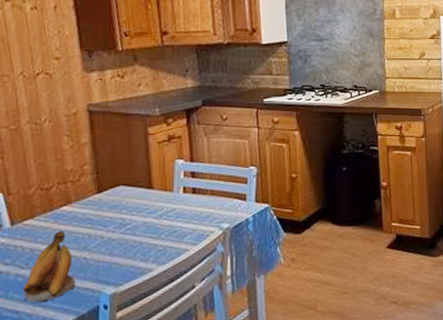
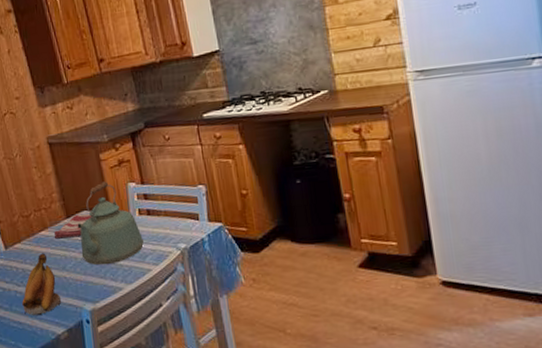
dish towel: none [78,188,129,216] -> present [53,213,92,239]
kettle: none [109,156,184,245] -> present [77,181,144,265]

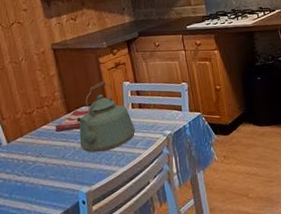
banana: present [22,253,61,315] -> none [22,145,59,201]

